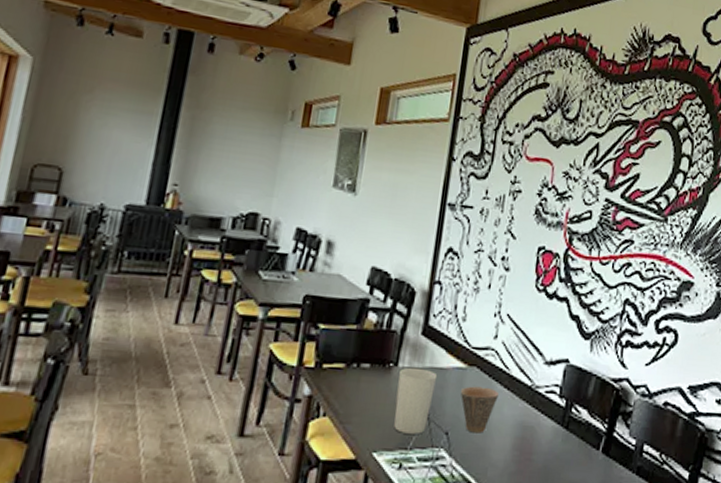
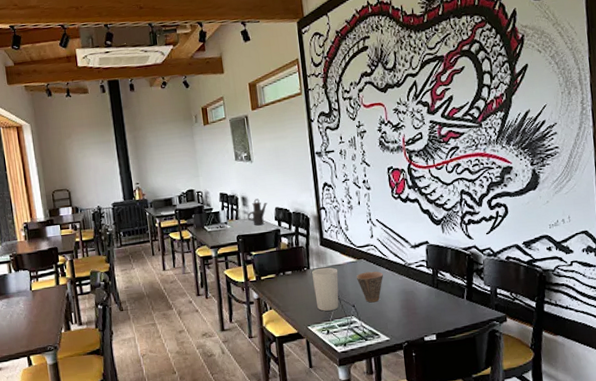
teapot: none [326,247,362,288] -> present [247,198,267,226]

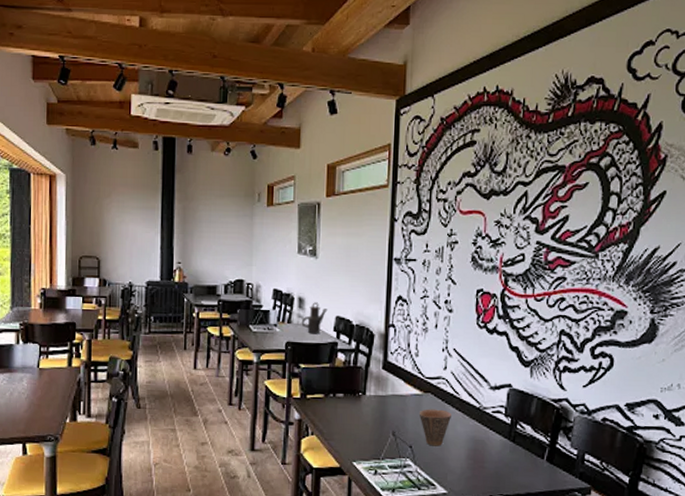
cup: present [312,267,339,311] -> none [367,395,399,448]

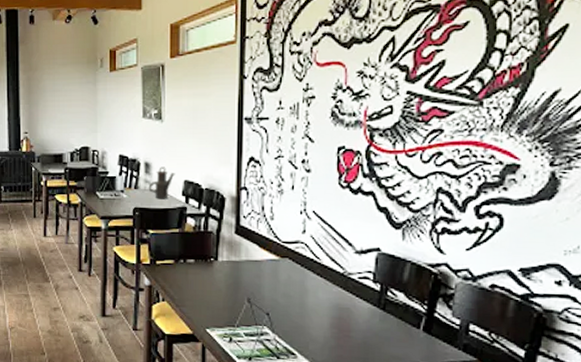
cup: present [419,409,451,447] -> none [275,274,312,314]

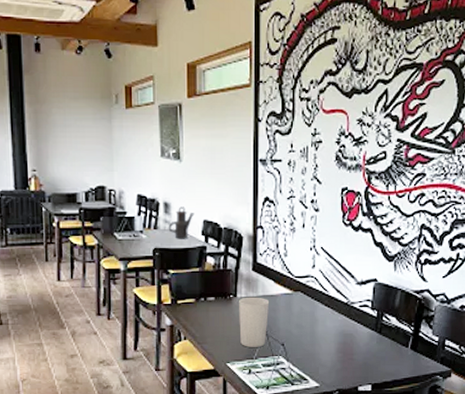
cup: none [220,261,254,315] -> present [239,297,270,347]

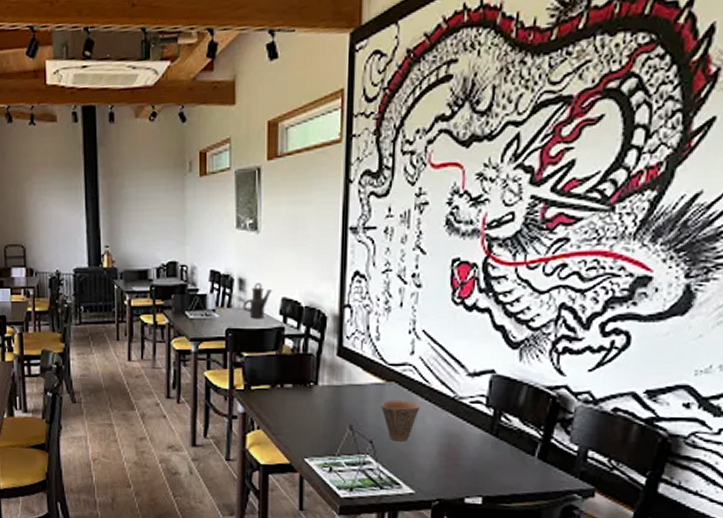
cup: present [239,297,270,347] -> none [320,385,357,443]
cup: none [289,307,321,343] -> present [380,399,420,442]

